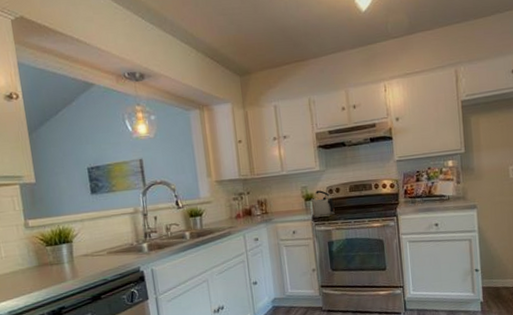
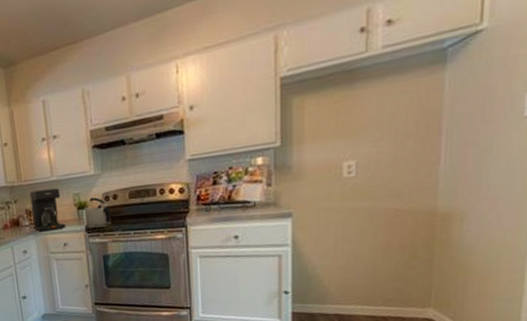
coffee maker: none [261,181,295,221] -> present [29,188,66,232]

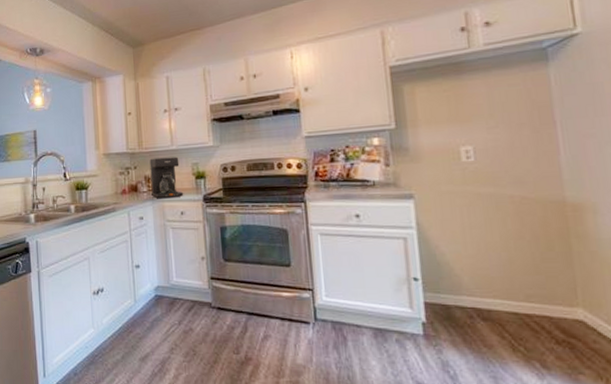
kettle: present [84,197,112,228] -> none [202,168,229,198]

